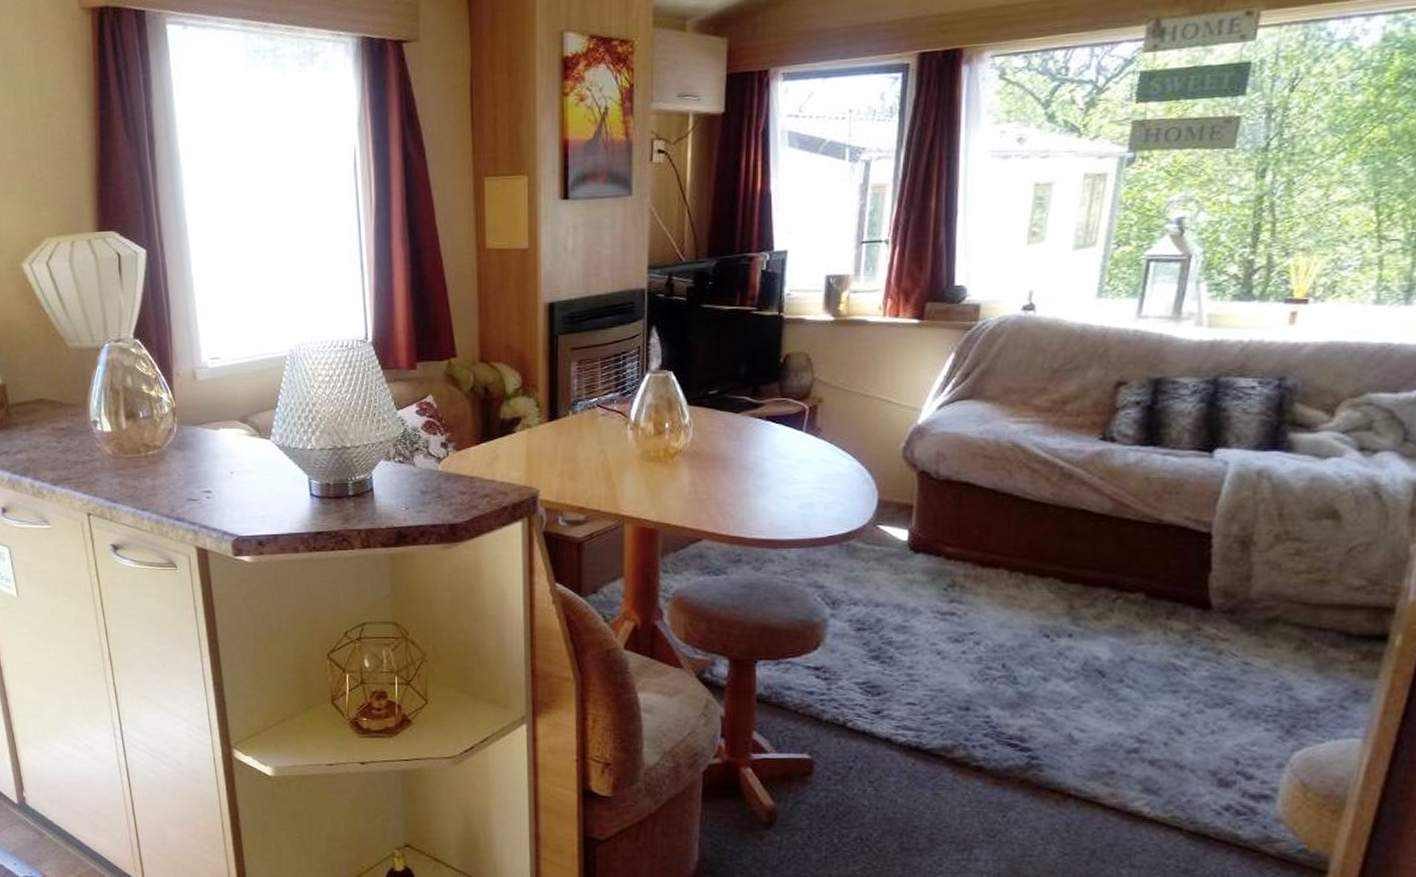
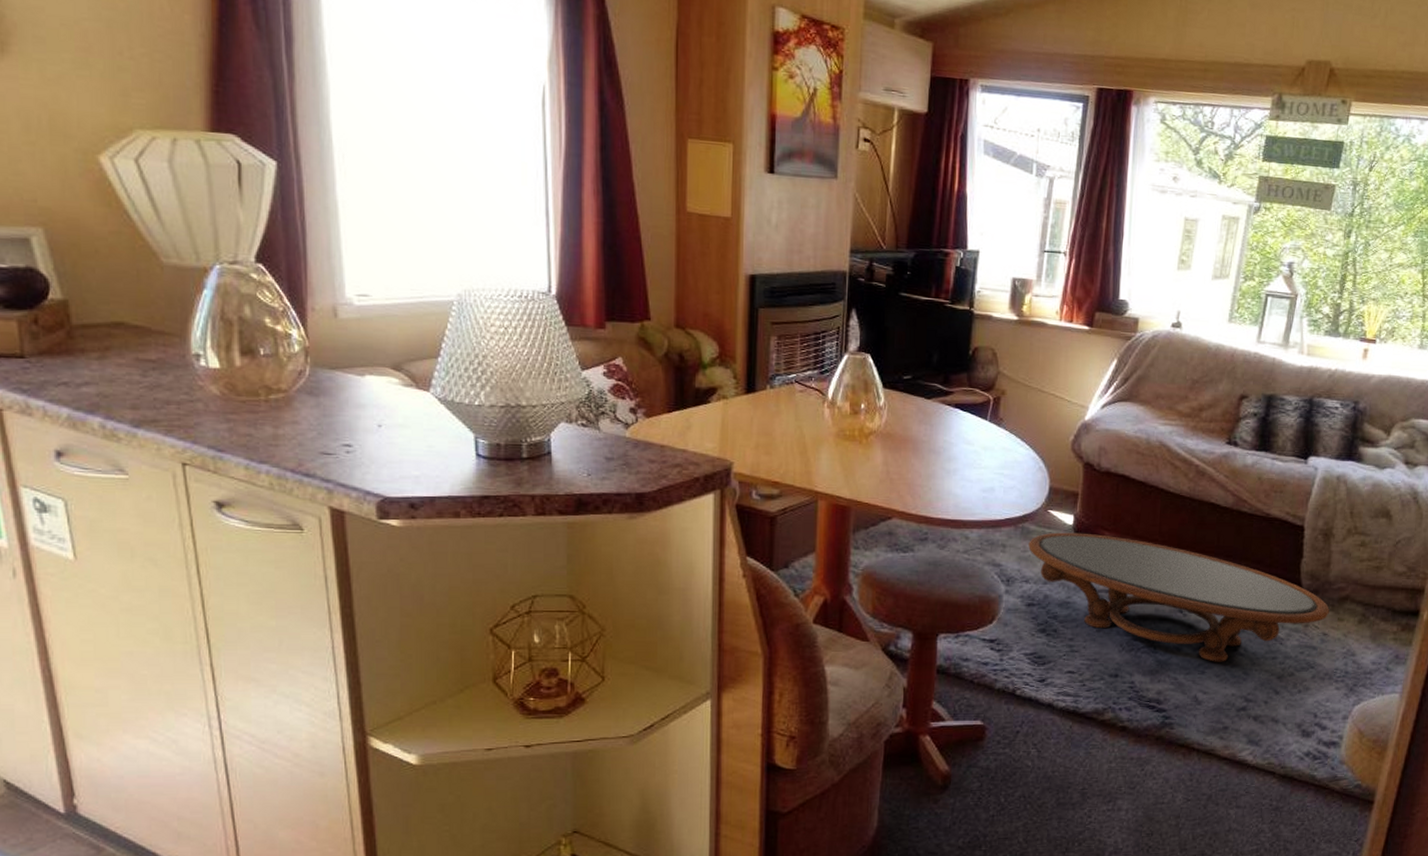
coffee table: none [856,549,1252,695] -> present [1028,532,1329,662]

